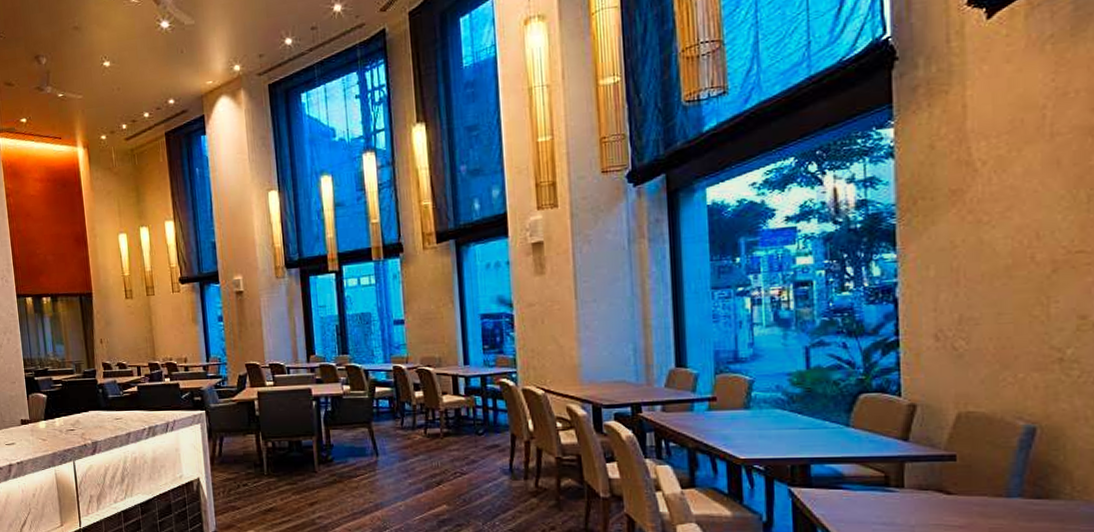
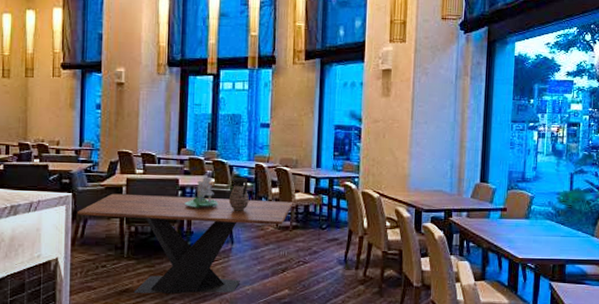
dining table: none [213,406,442,513] -> present [78,193,293,295]
potted flower: none [320,381,357,419] -> present [185,174,219,209]
ceramic jug: none [368,382,391,421] -> present [230,177,249,212]

